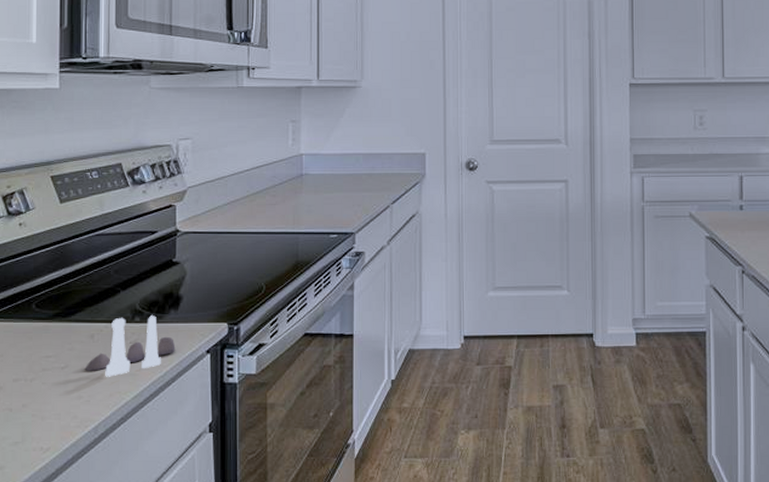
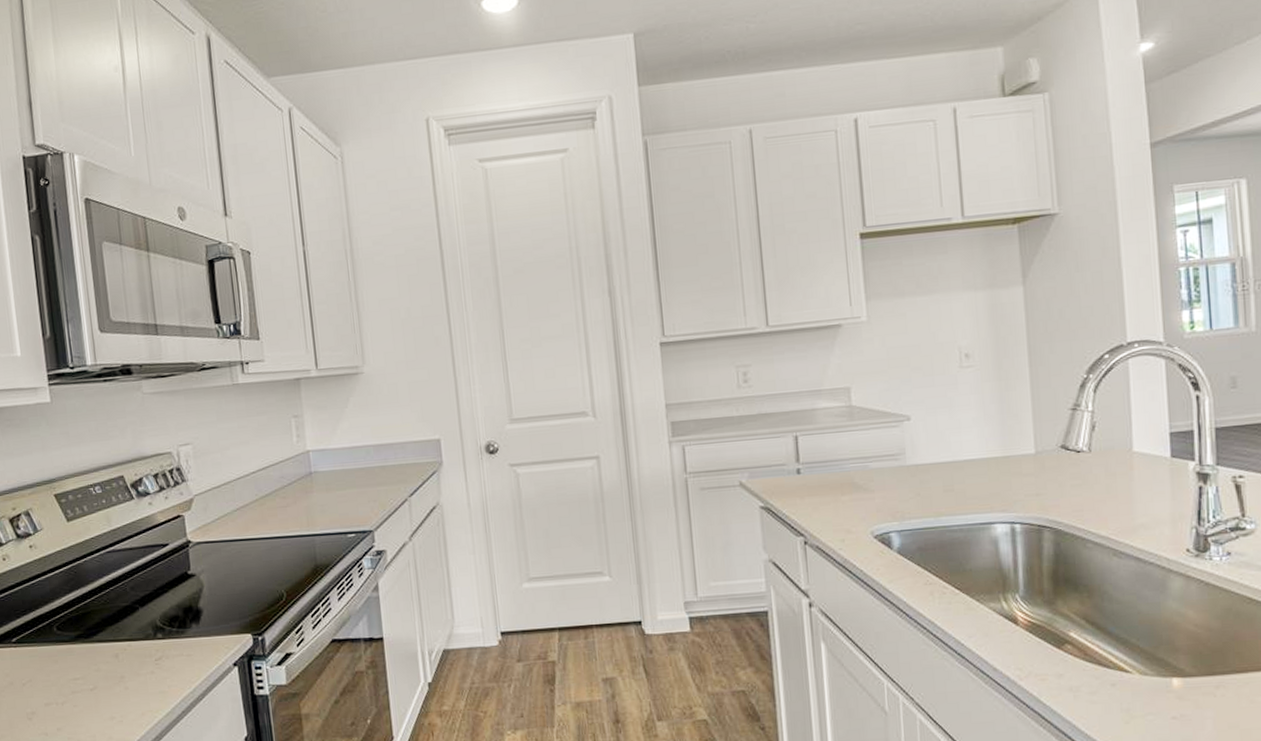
salt and pepper shaker set: present [86,314,176,377] -> none [114,630,202,696]

